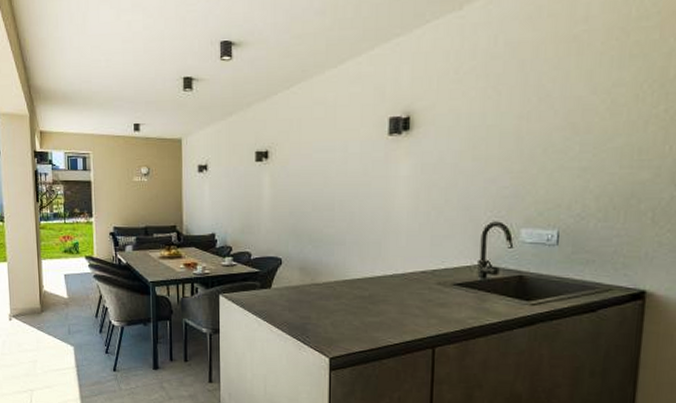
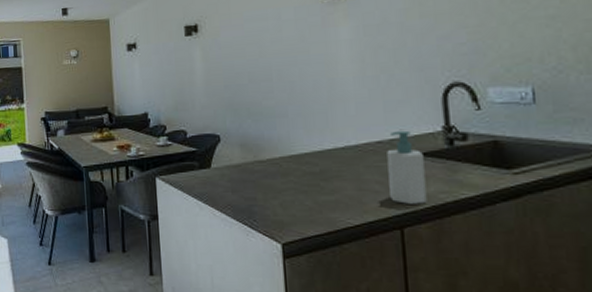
soap bottle: none [427,262,459,327] -> present [387,130,427,204]

